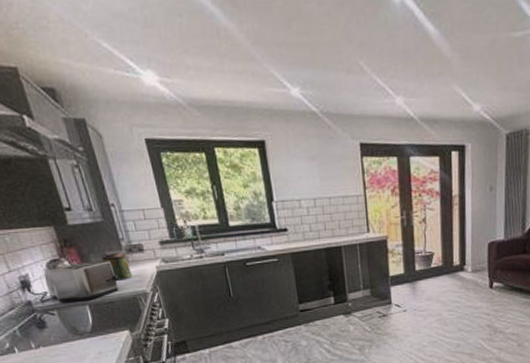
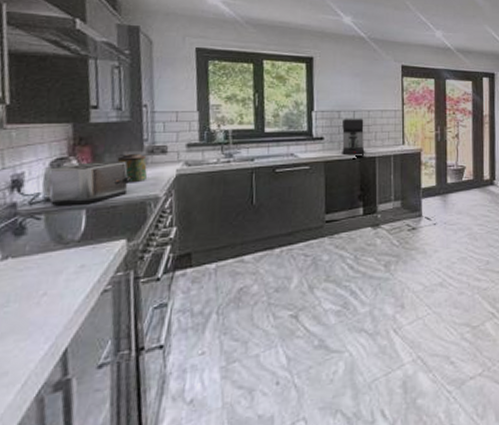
coffee maker: none [304,207,330,246] -> present [342,119,365,156]

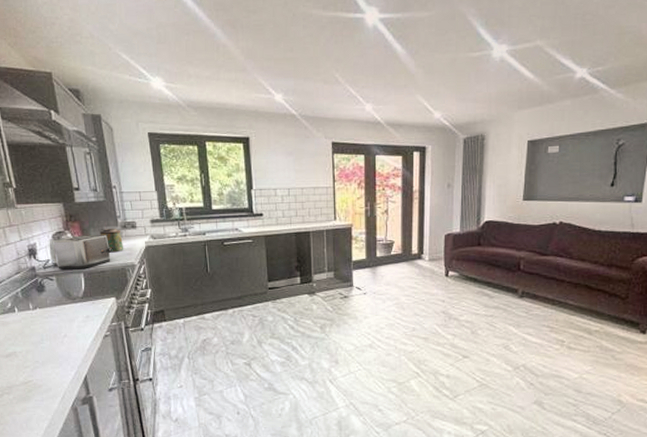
coffee maker: present [342,119,365,156] -> none [279,196,300,230]

